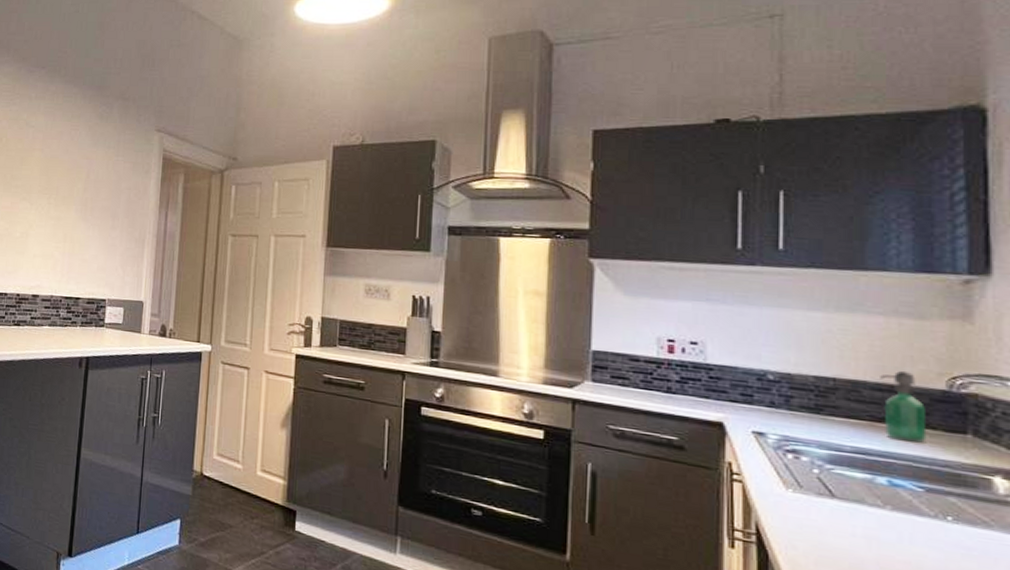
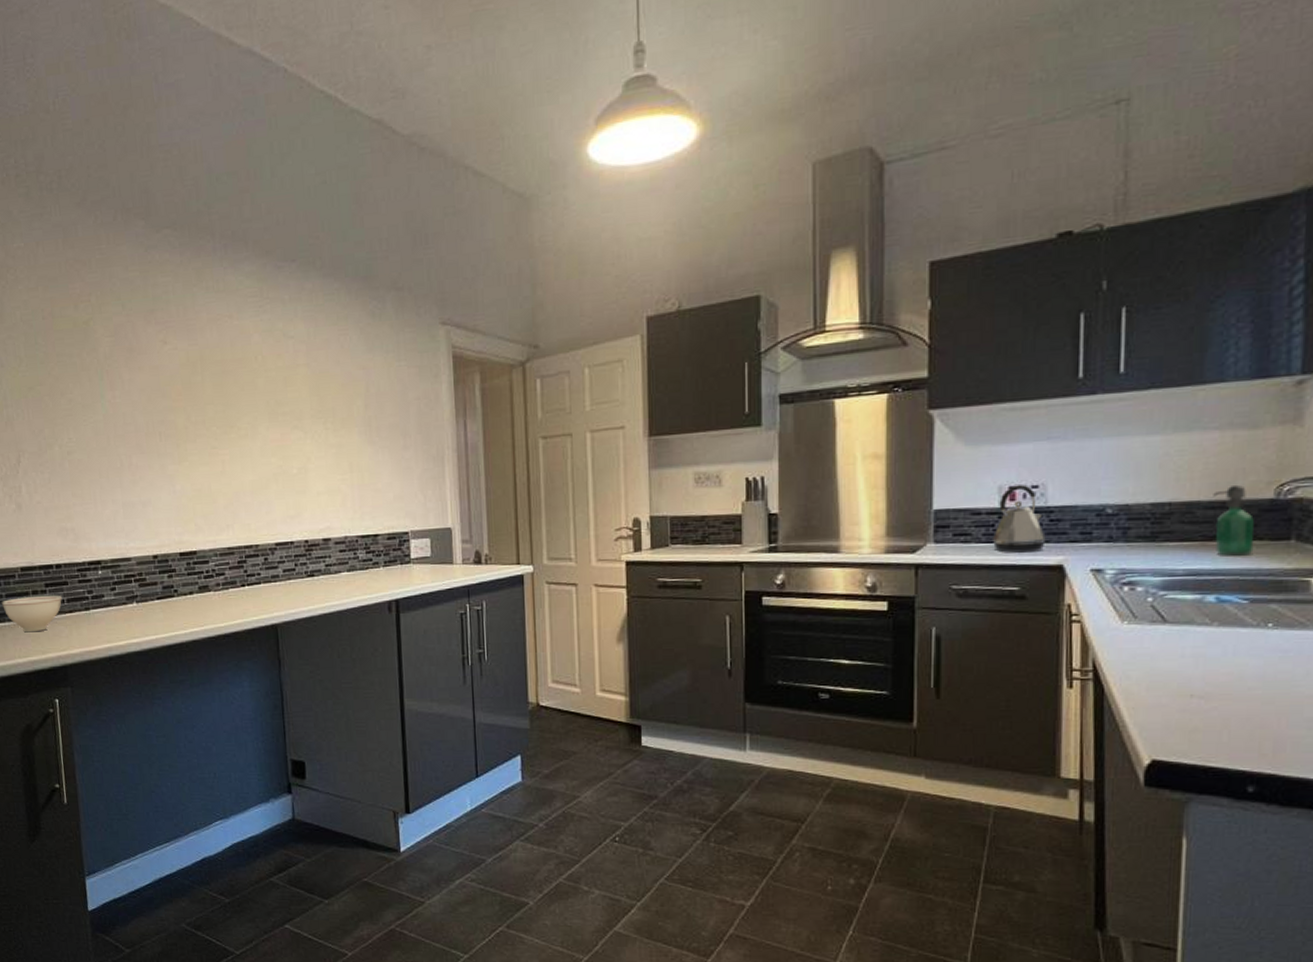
kettle: none [649,339,705,406] -> present [991,484,1046,553]

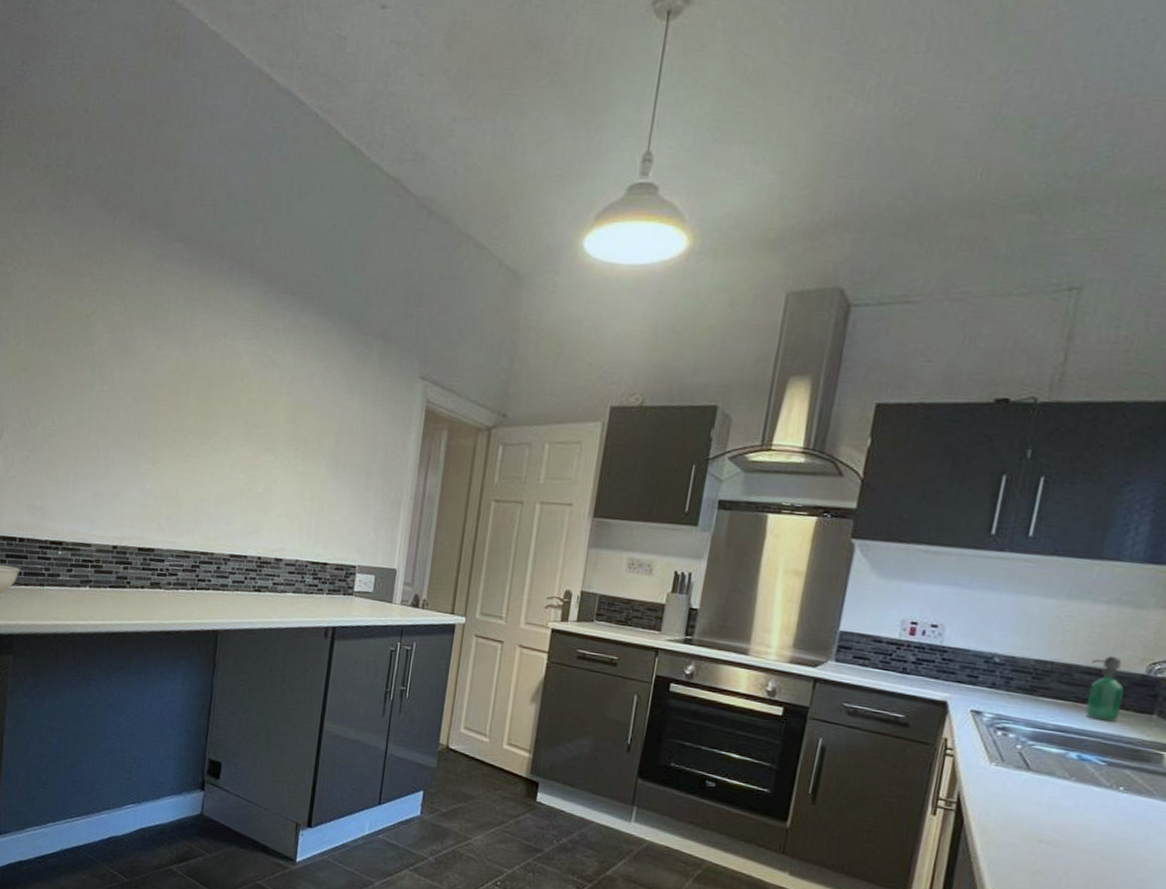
kettle: present [991,484,1046,553] -> none [887,621,937,686]

